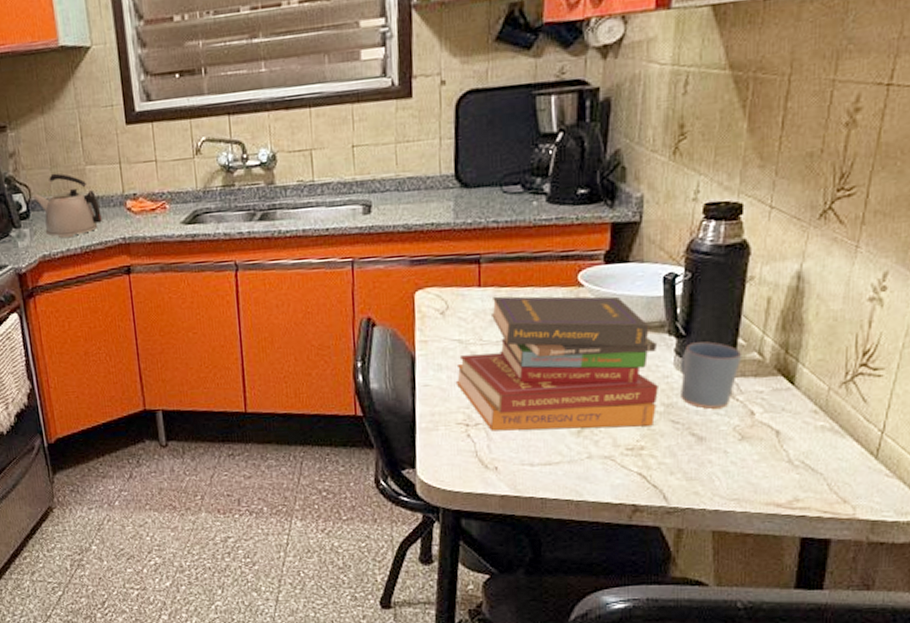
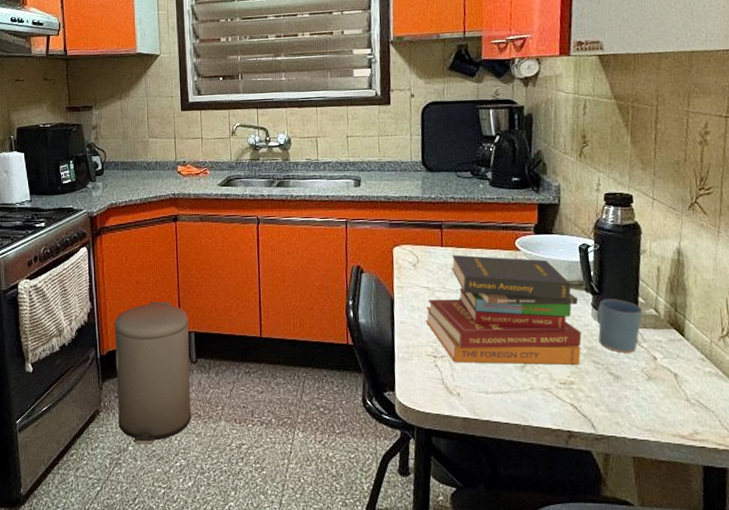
kettle: present [32,173,102,239] -> none [107,142,158,192]
pedal bin: none [61,375,165,543] -> present [114,301,192,444]

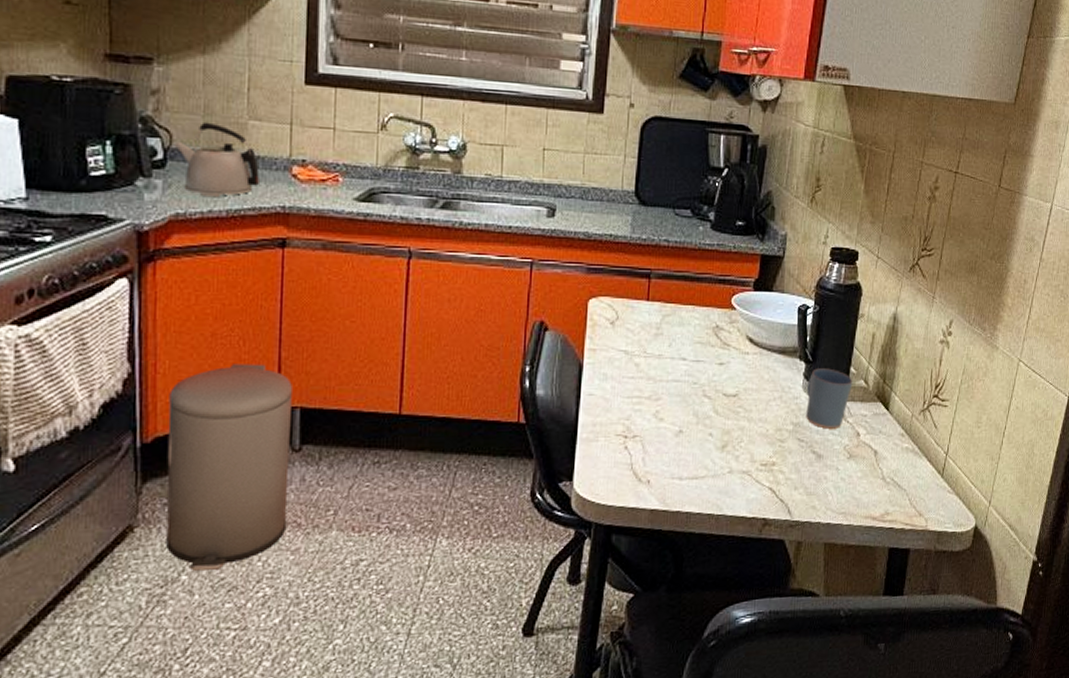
kettle: none [107,142,158,192] -> present [173,121,260,198]
books: present [425,254,582,365] -> none [618,311,790,444]

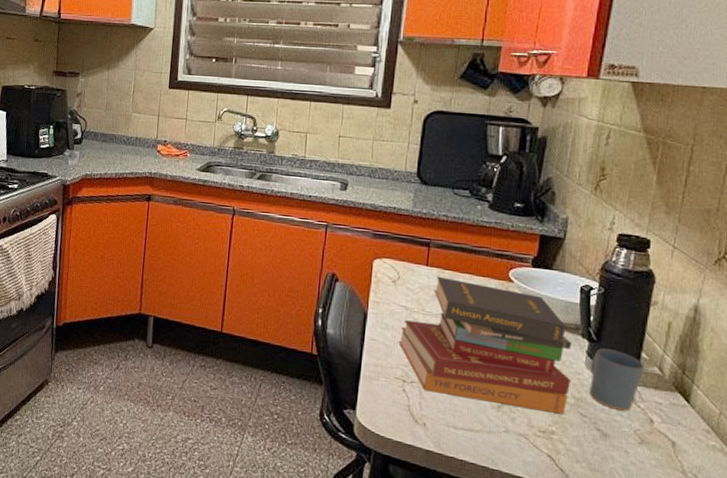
pedal bin: present [166,364,294,571] -> none [66,279,150,423]
kettle: present [173,121,260,198] -> none [87,114,137,165]
books: none [618,311,790,444] -> present [398,276,571,414]

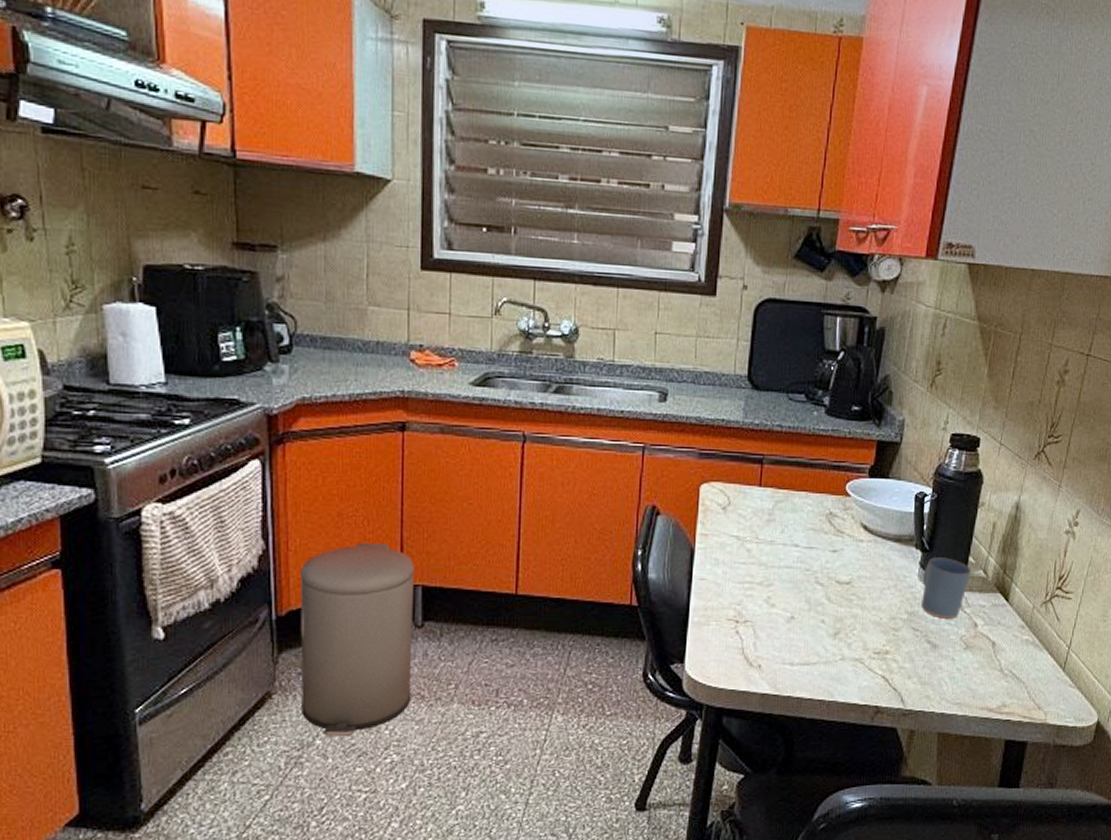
pedal bin: none [66,279,150,423] -> present [300,543,415,736]
books: present [398,276,571,414] -> none [730,497,906,632]

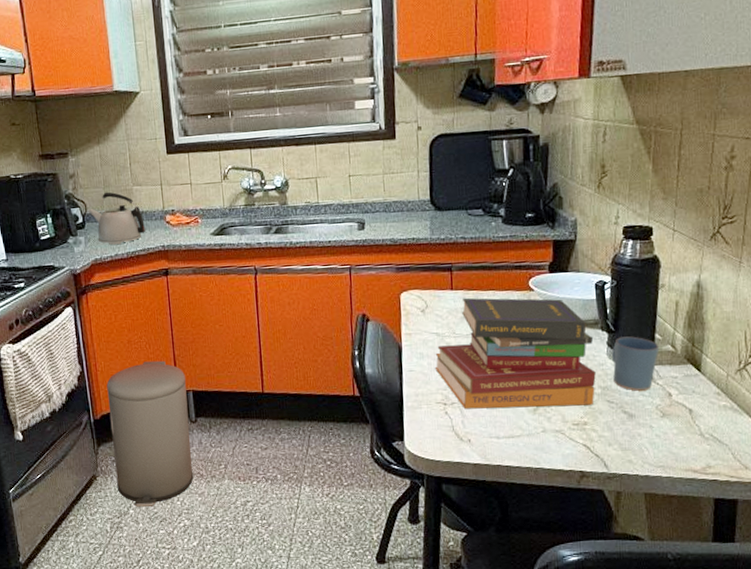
kettle: none [298,308,379,383] -> present [88,192,145,246]
books: none [730,497,906,632] -> present [435,297,596,409]

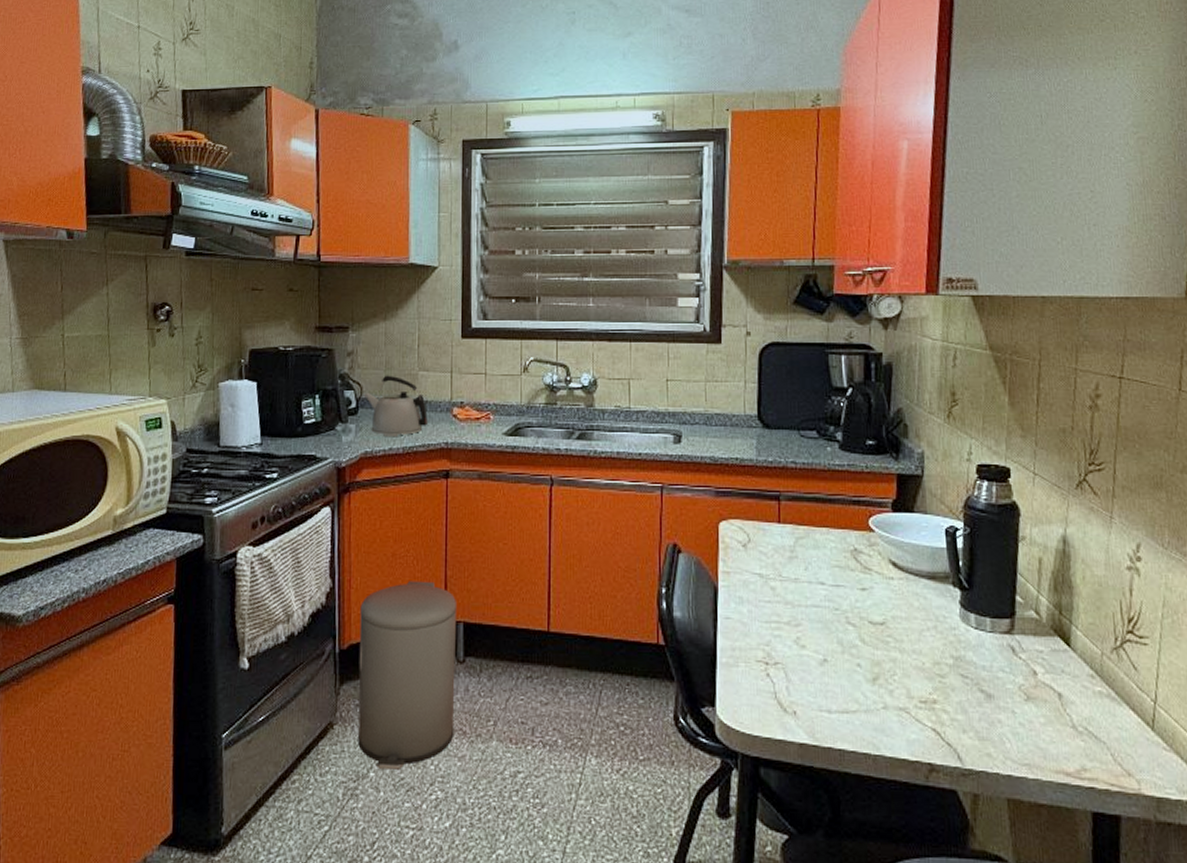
books: present [435,297,596,409] -> none [756,533,947,678]
mug: present [612,336,660,391] -> none [965,596,1021,665]

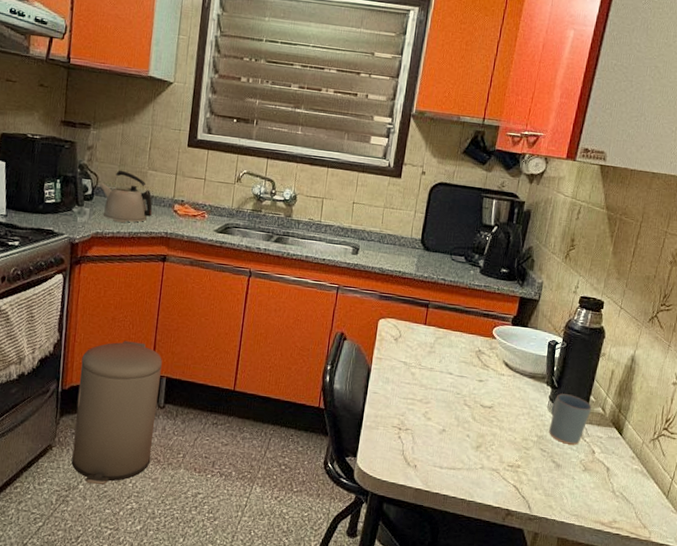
mug: none [965,596,1021,665] -> present [549,393,592,445]

